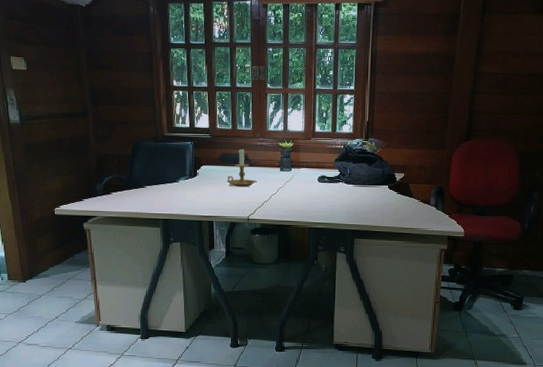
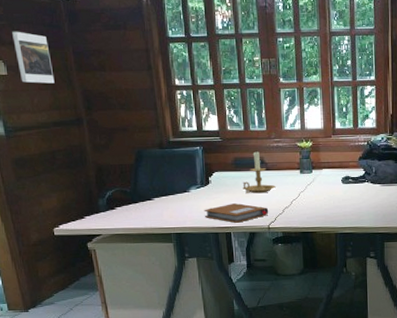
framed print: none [34,32,67,79] -> present [12,31,55,84]
notebook: none [190,195,249,213] -> present [204,203,269,223]

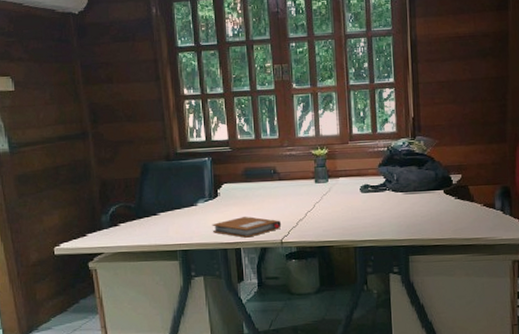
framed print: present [12,31,55,84] -> none [21,47,61,98]
candle holder: present [242,150,276,194] -> none [253,159,289,206]

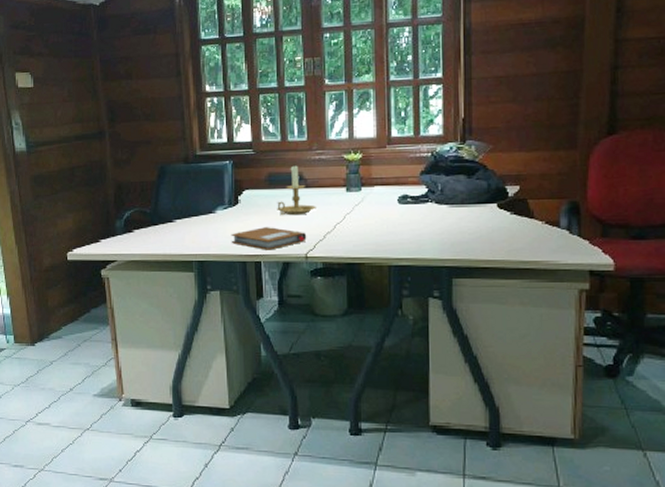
candle holder: none [253,159,289,206] -> present [277,164,316,216]

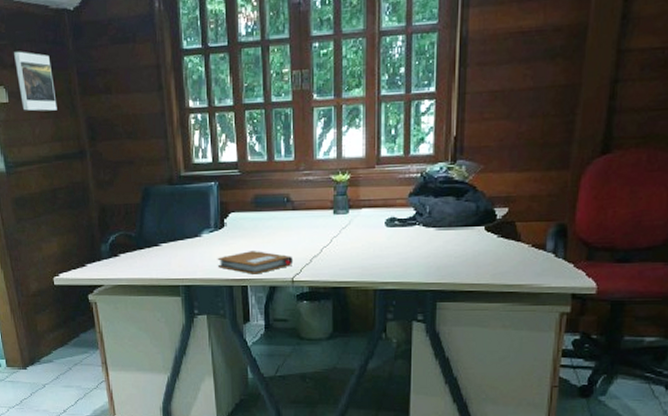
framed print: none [41,41,79,95] -> present [14,51,57,111]
candle holder: present [277,164,316,216] -> none [263,185,303,239]

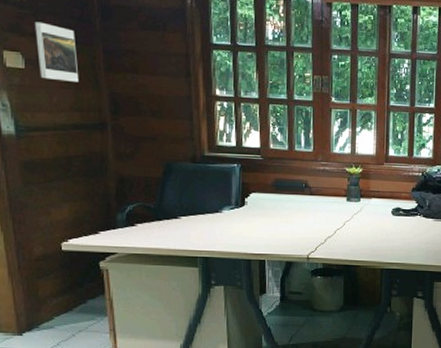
notebook: present [217,251,294,274] -> none [236,228,309,250]

